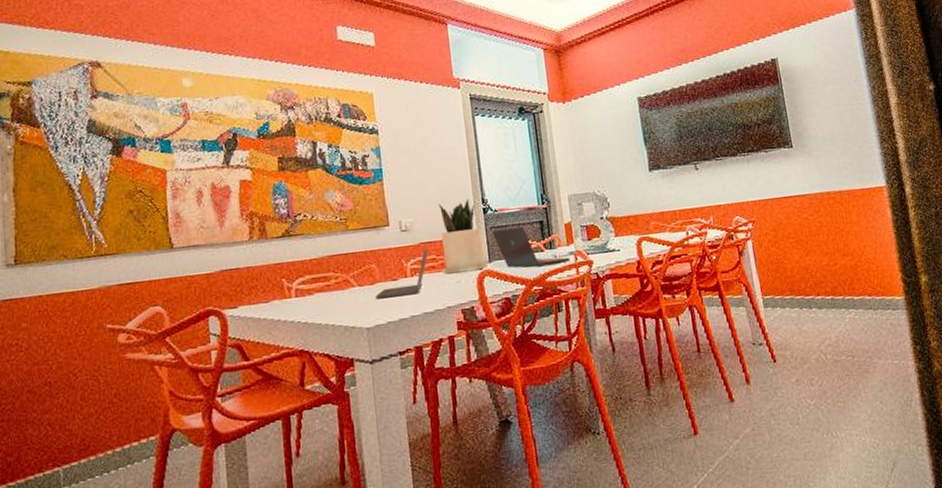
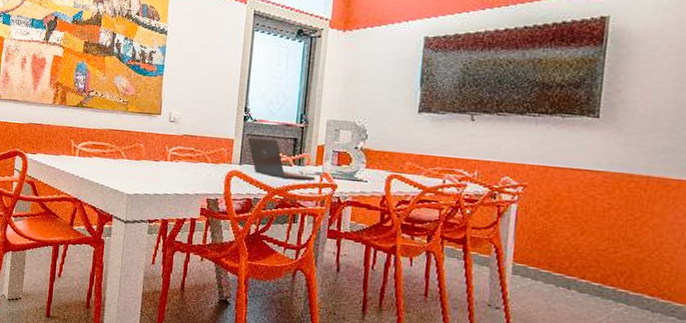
laptop computer: present [376,247,429,299] -> none [139,140,189,177]
planter: present [438,198,489,274] -> none [196,104,239,170]

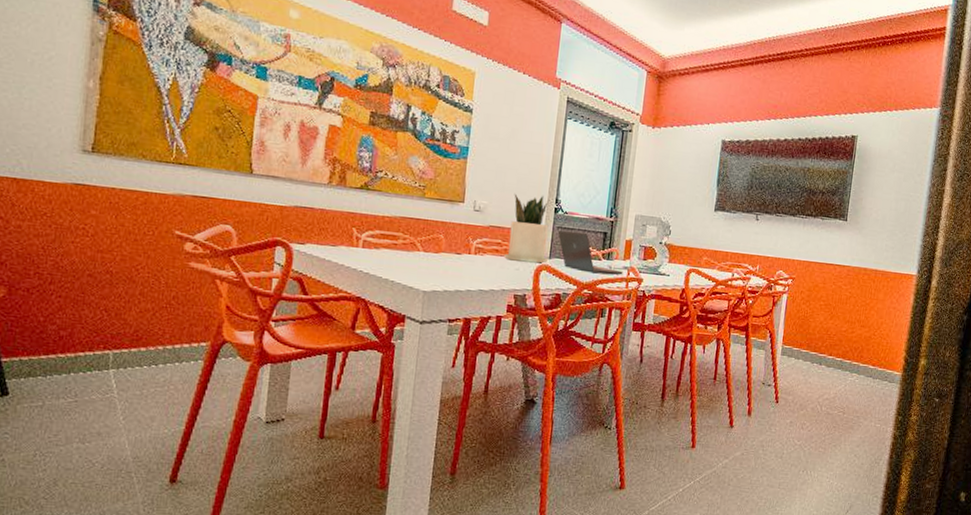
planter: none [196,104,239,170] -> present [503,193,549,264]

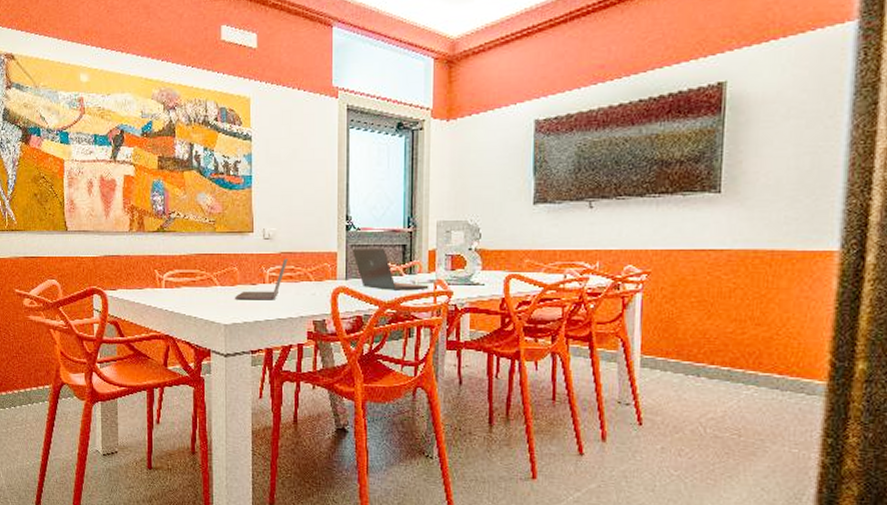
laptop computer: none [438,231,496,271] -> present [235,258,288,300]
planter: present [503,193,549,264] -> none [298,213,345,286]

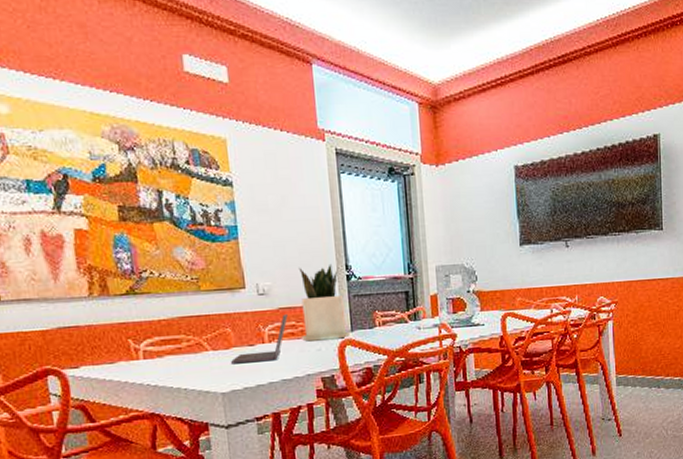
planter: none [298,213,345,286] -> present [298,263,351,342]
laptop: present [351,247,429,291] -> none [354,295,434,339]

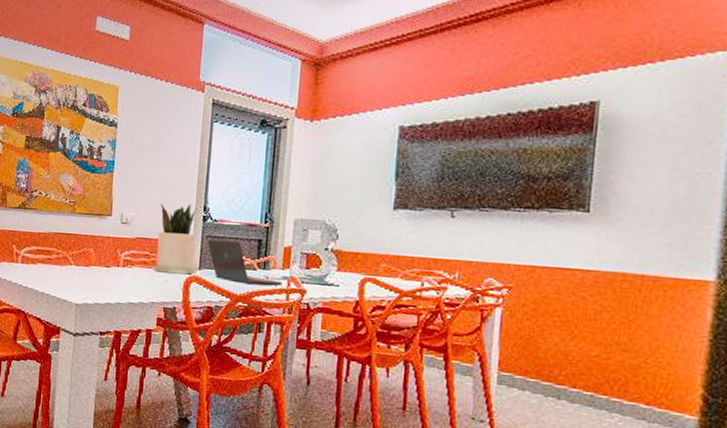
laptop computer: present [231,313,288,365] -> none [88,243,143,284]
laptop: none [354,295,434,339] -> present [207,239,283,286]

